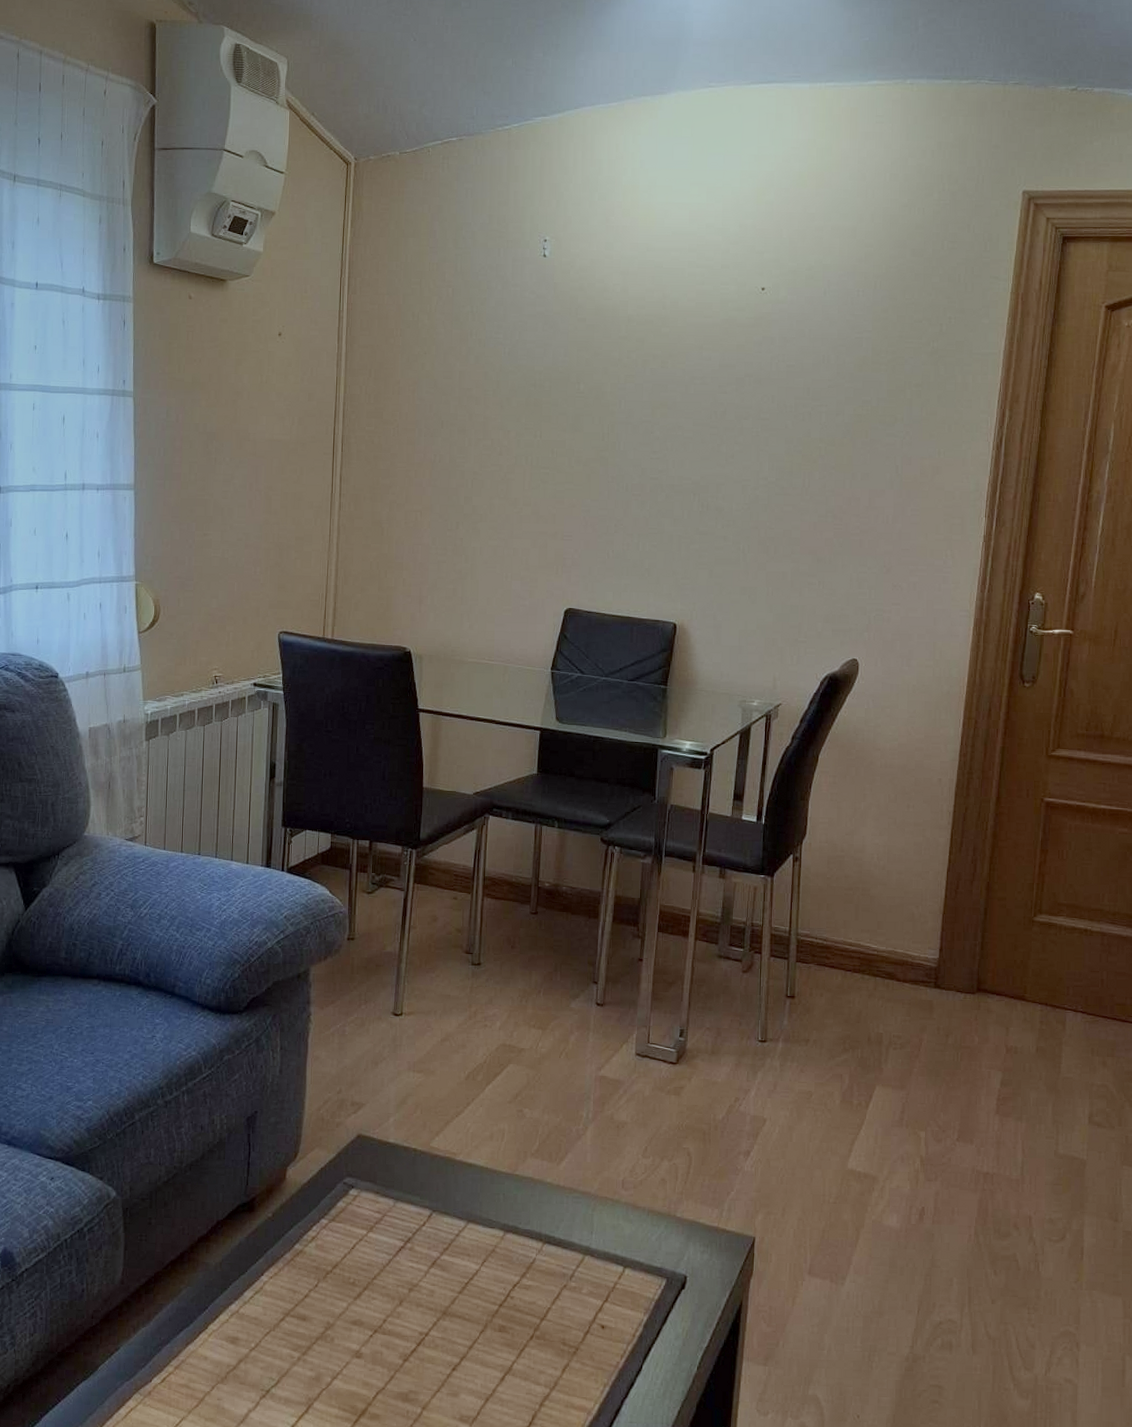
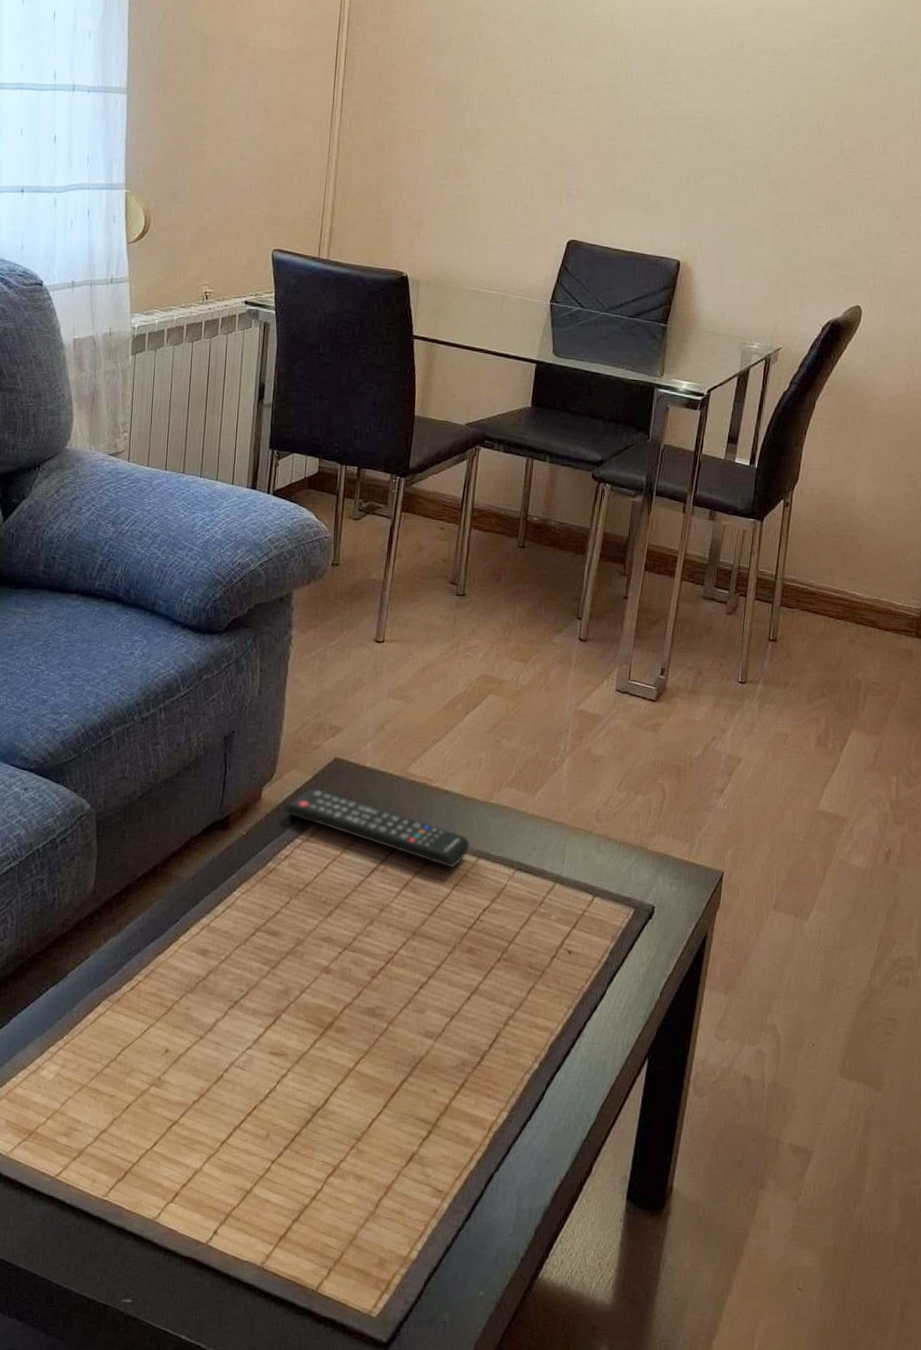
remote control: none [309,1166,497,1243] -> present [284,788,470,868]

